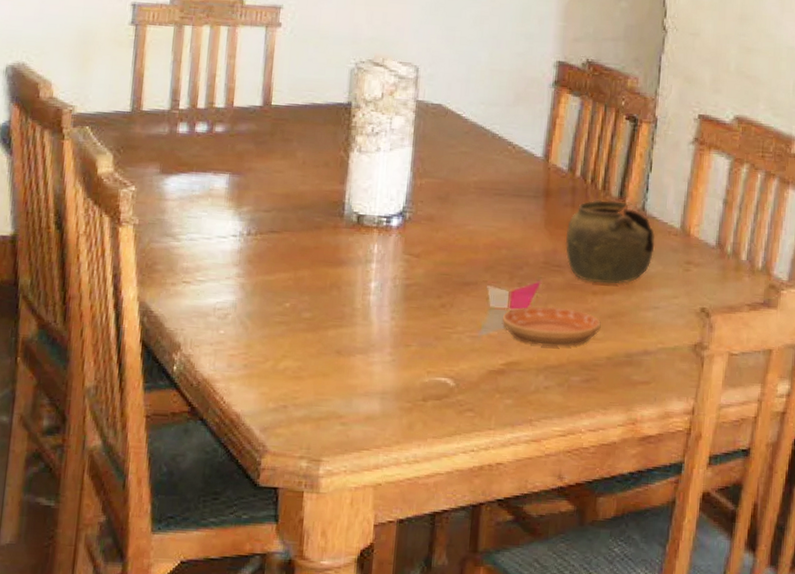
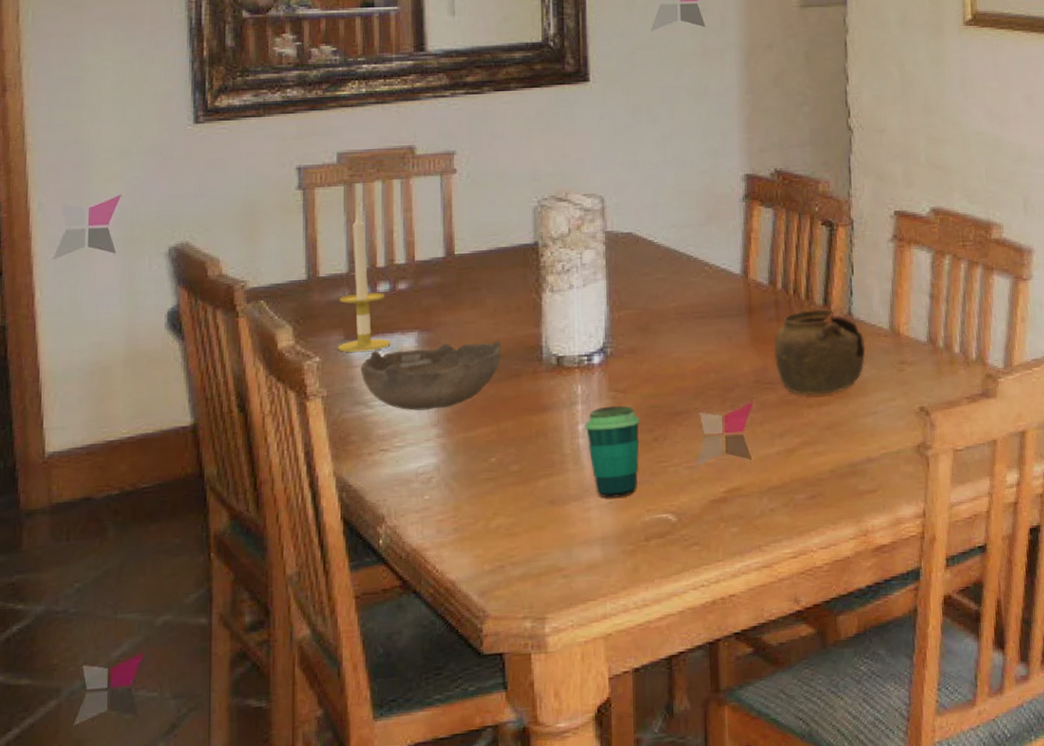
candle: none [152,52,203,187] -> present [337,211,391,352]
bowl: none [172,187,306,250] -> present [360,341,501,411]
cup: none [377,268,431,356] -> present [585,405,640,498]
saucer: present [502,306,601,348] -> none [718,425,820,468]

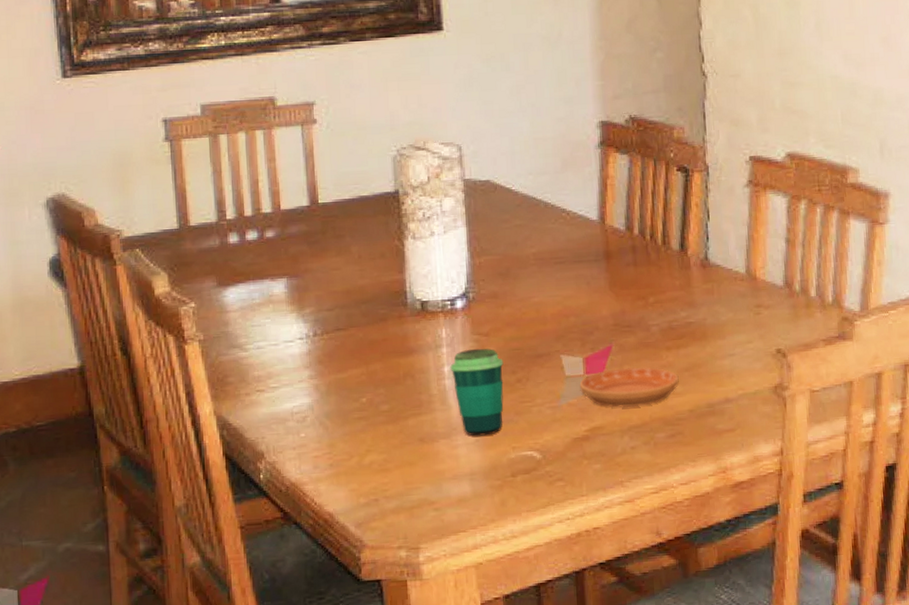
candle: present [337,211,391,352] -> none [211,162,262,298]
bowl: present [360,341,501,411] -> none [234,287,368,354]
saucer: none [718,425,820,468] -> present [579,367,679,408]
teapot: present [773,308,866,395] -> none [631,253,723,338]

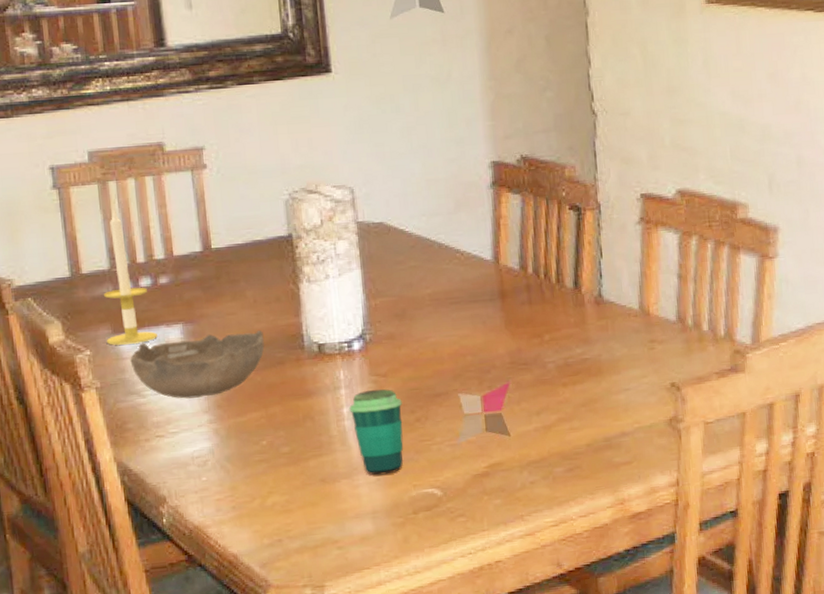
candle: none [211,162,262,298] -> present [104,209,157,345]
bowl: none [234,287,368,354] -> present [130,331,265,399]
saucer: present [579,367,679,408] -> none [478,403,576,444]

